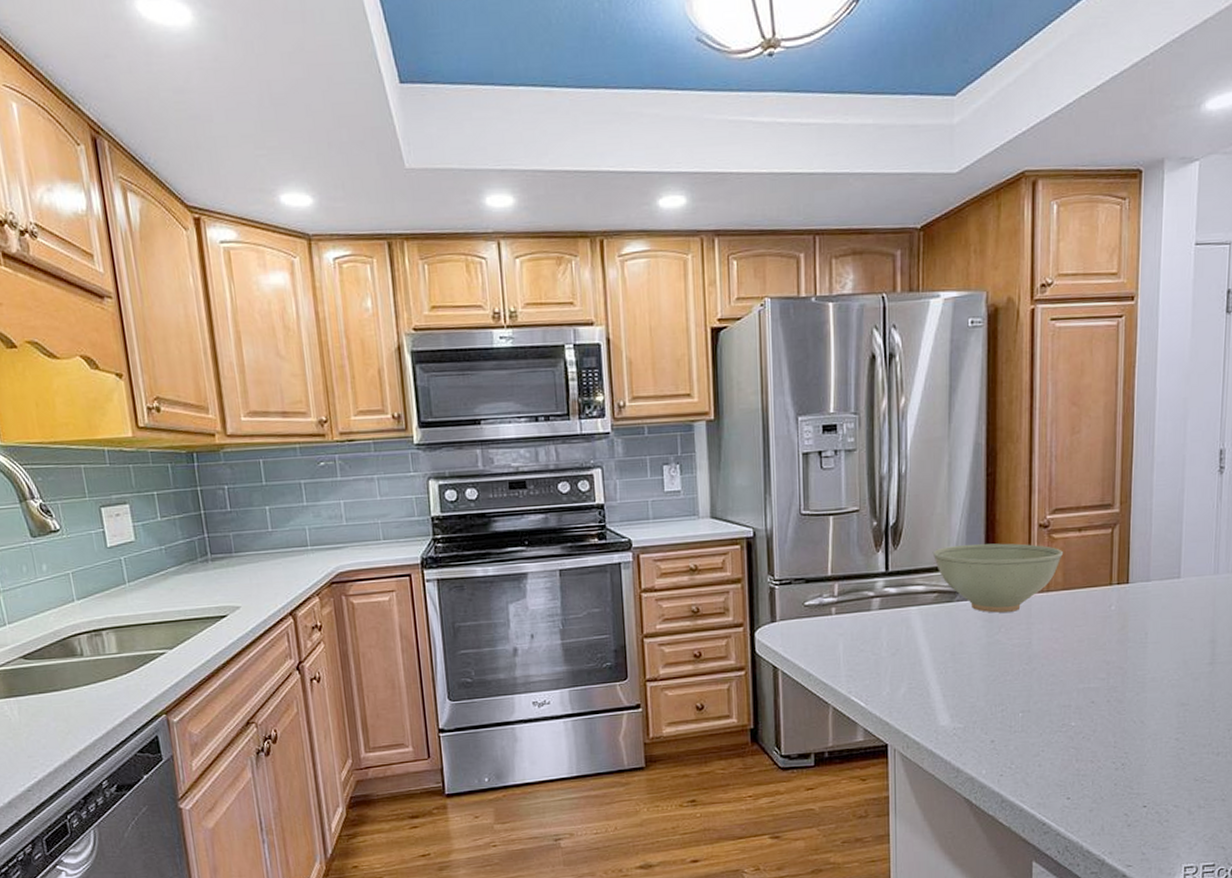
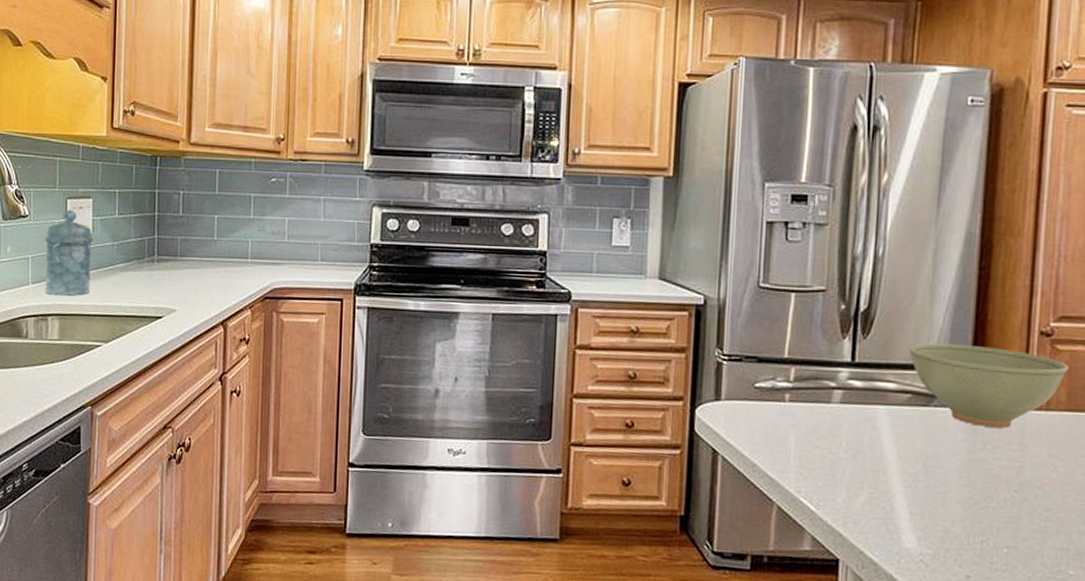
canister: none [82,518,144,610] -> present [44,210,94,297]

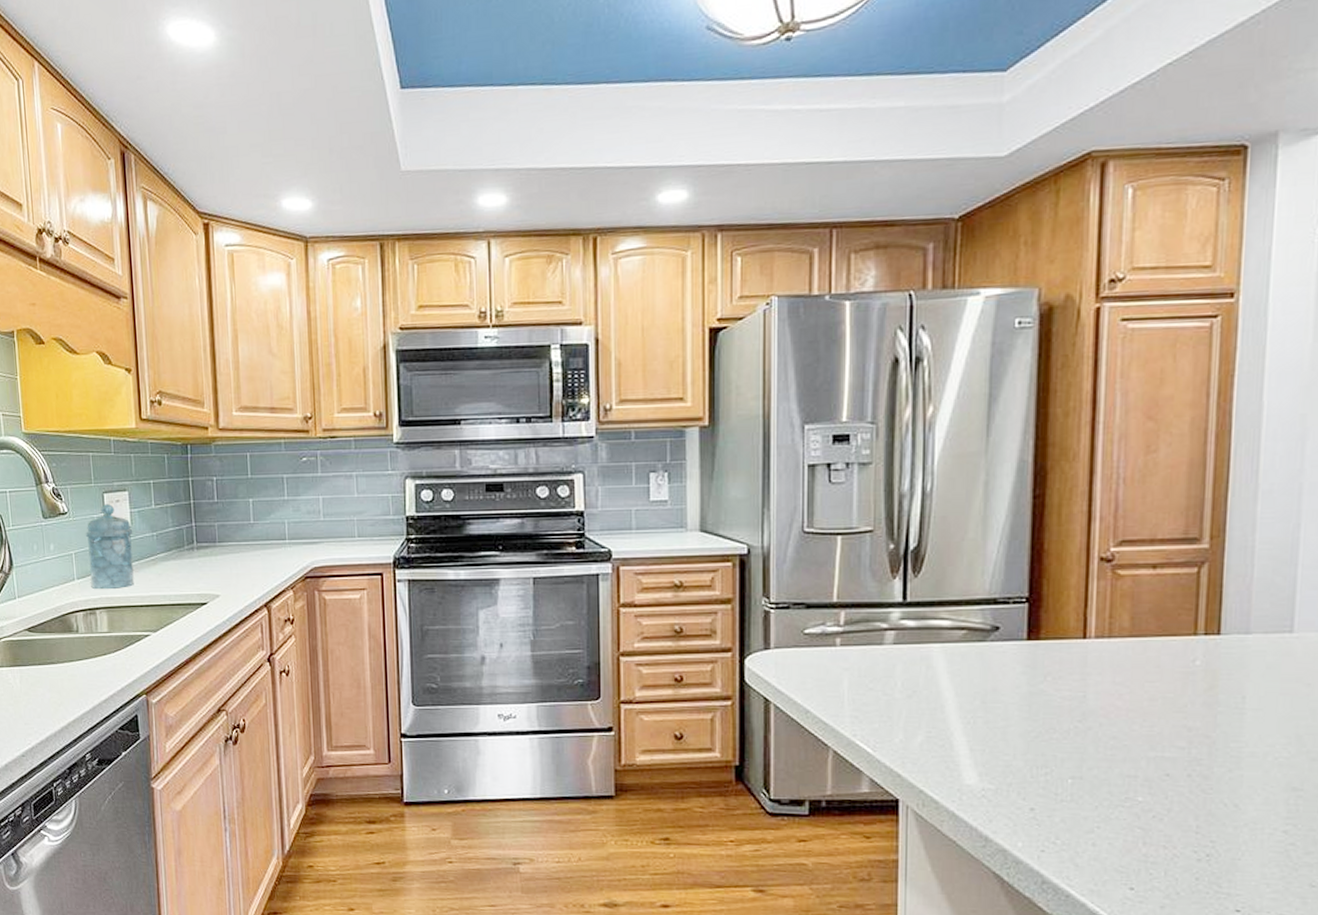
bowl: present [908,343,1070,428] -> none [961,576,1133,658]

